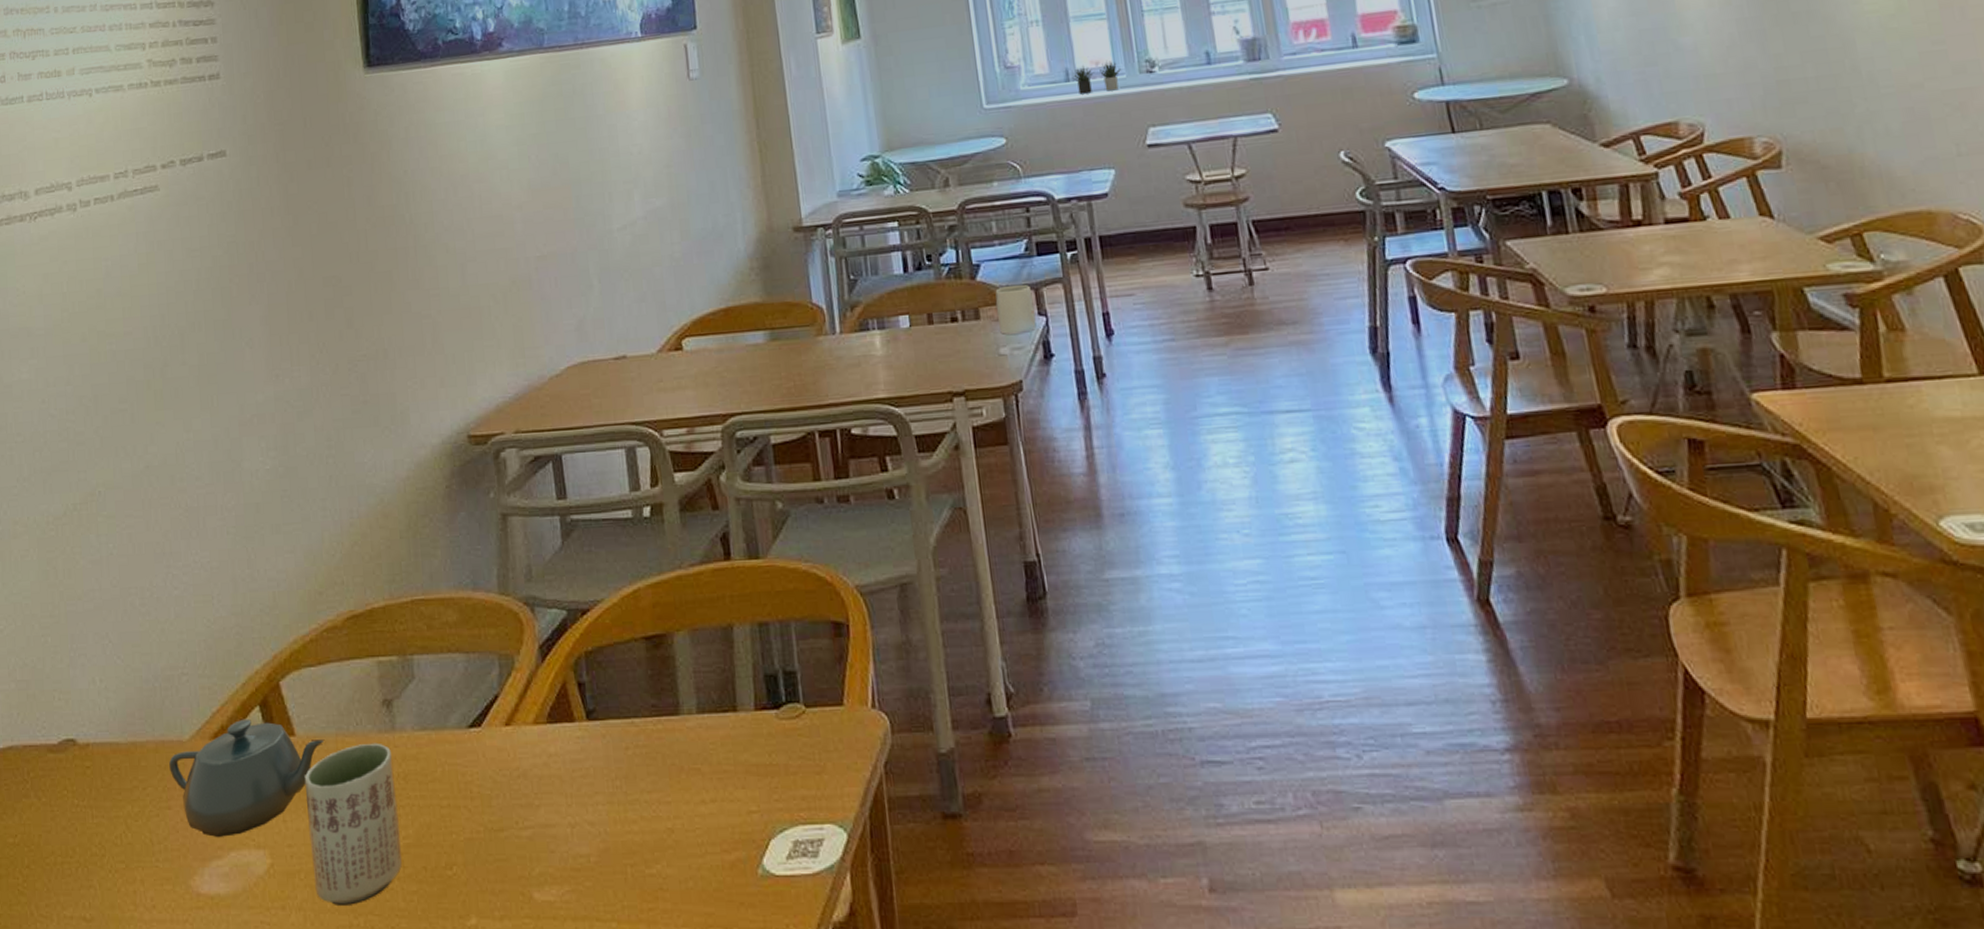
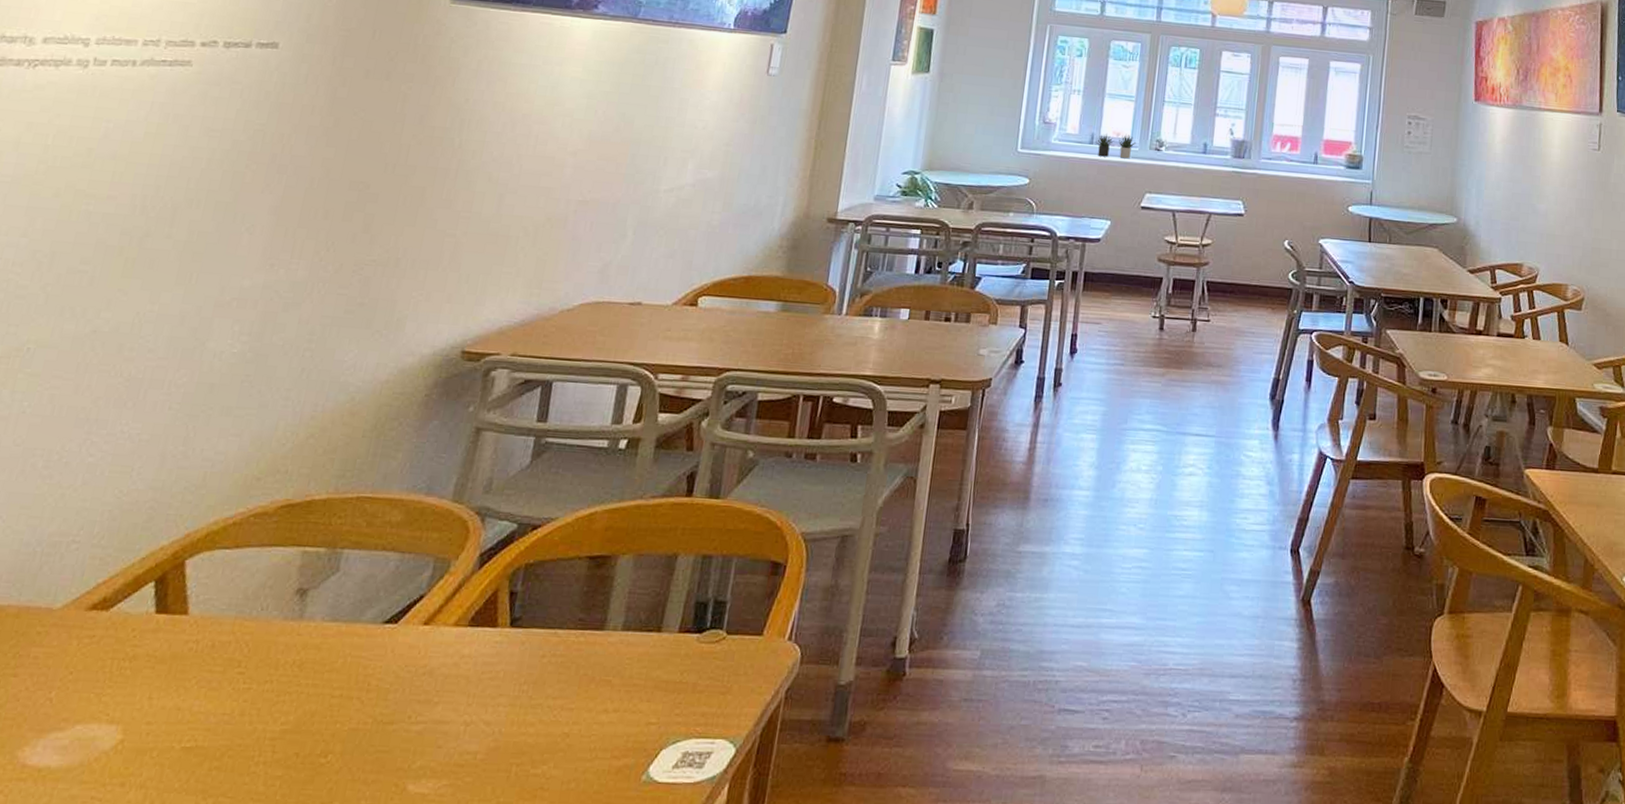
teapot: present [169,718,324,837] -> none [27,593,220,709]
cup: present [304,742,402,905] -> none [165,629,293,786]
mug: present [995,284,1037,336] -> none [984,299,1019,341]

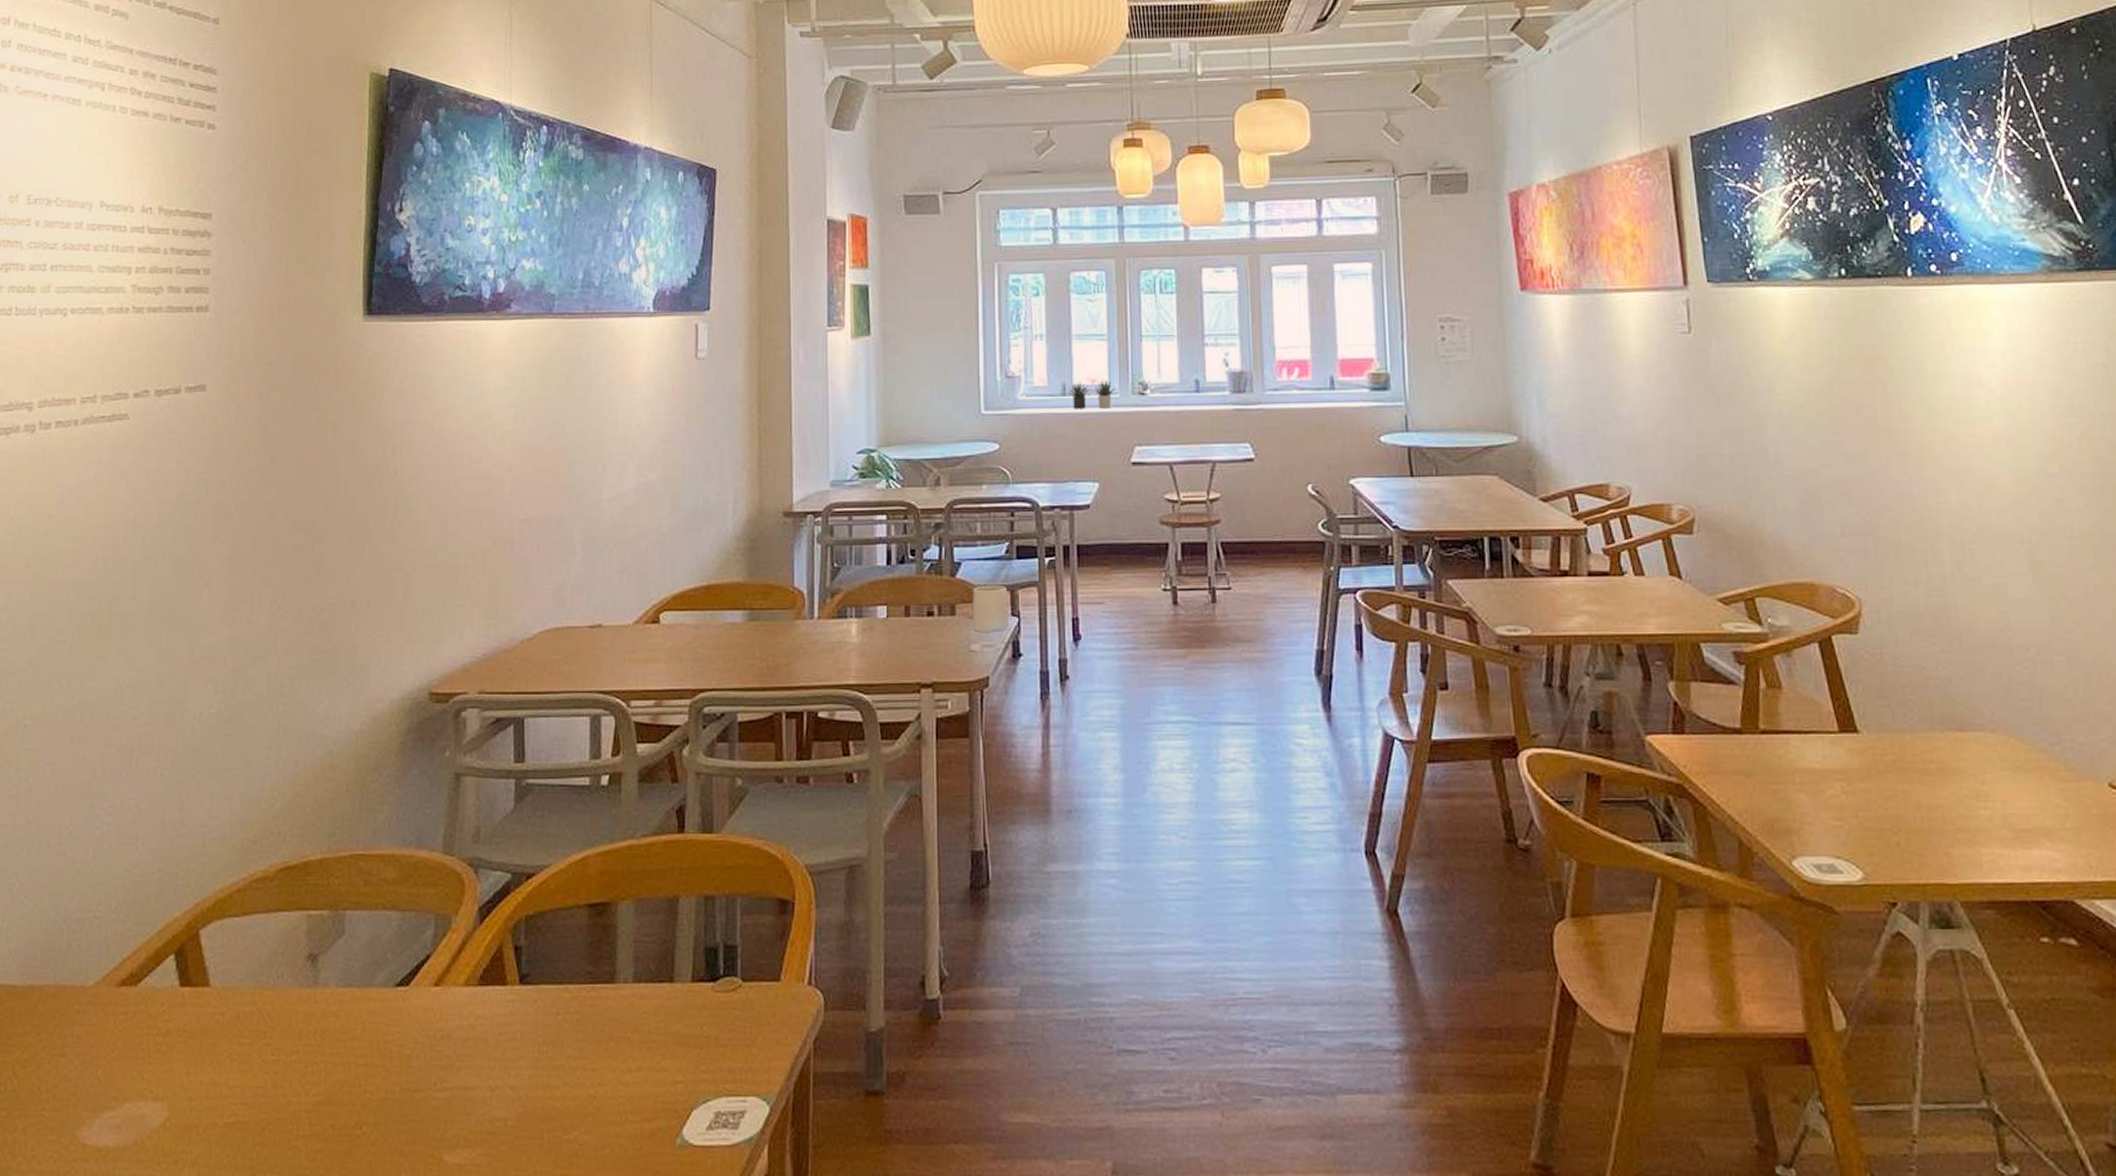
mug: none [984,299,1019,341] -> present [971,585,1009,633]

